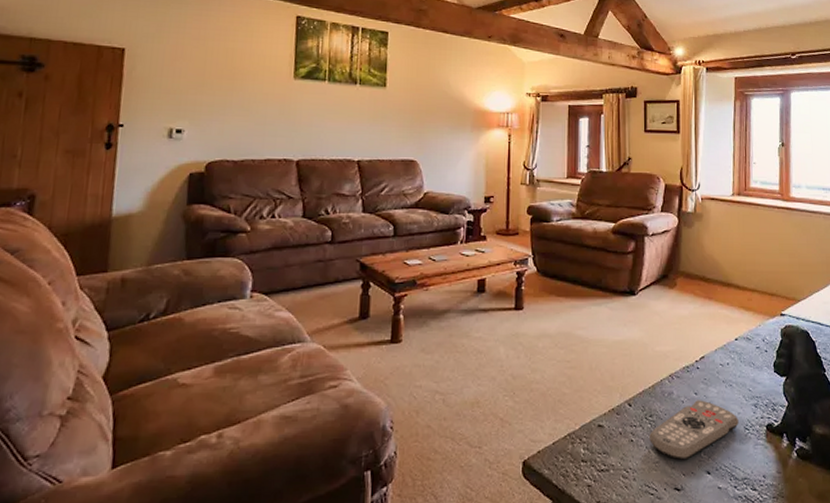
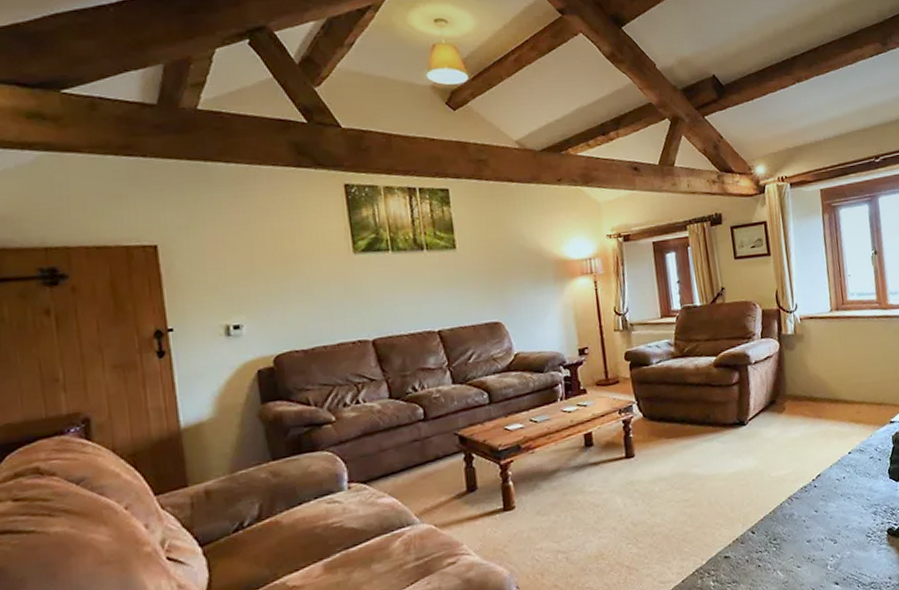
remote control: present [649,400,739,460] -> none [775,516,861,577]

